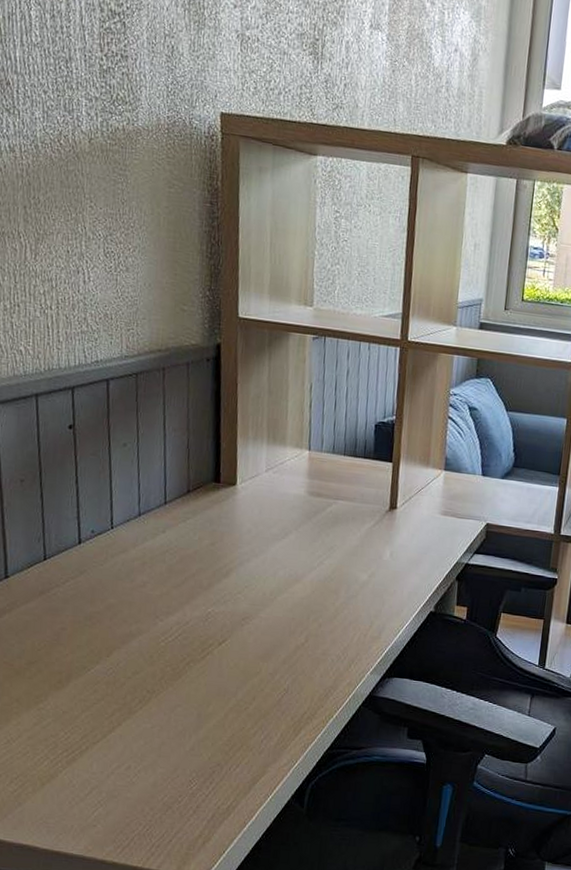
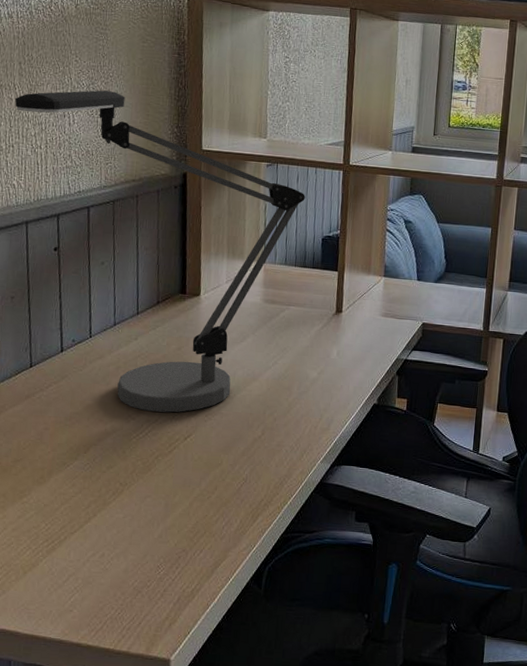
desk lamp: none [19,242,357,615] -> present [14,90,305,413]

